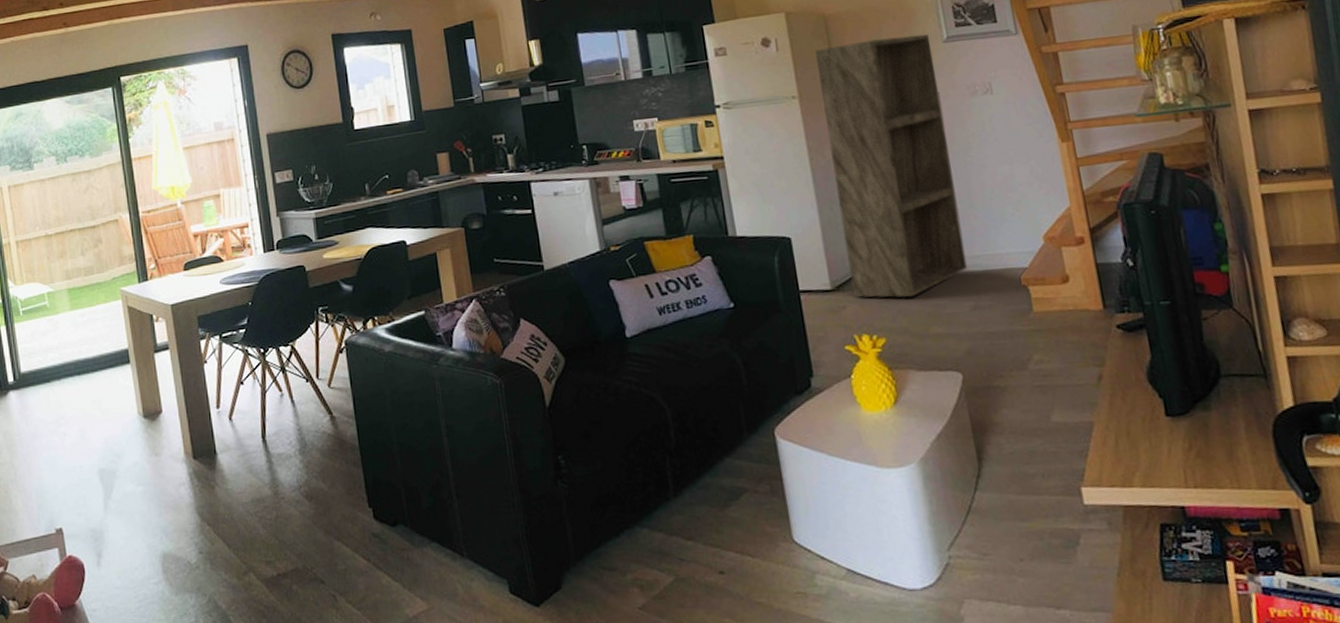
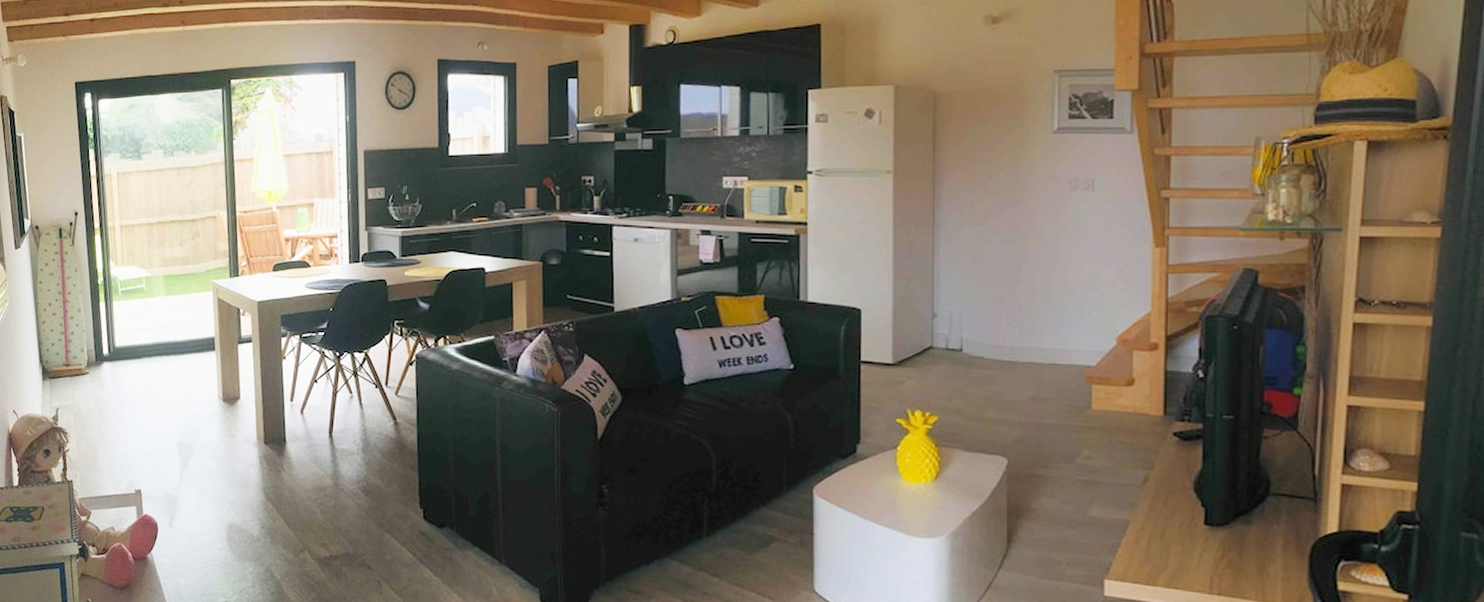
bookshelf: present [815,33,968,298] -> none [914,122,1040,380]

